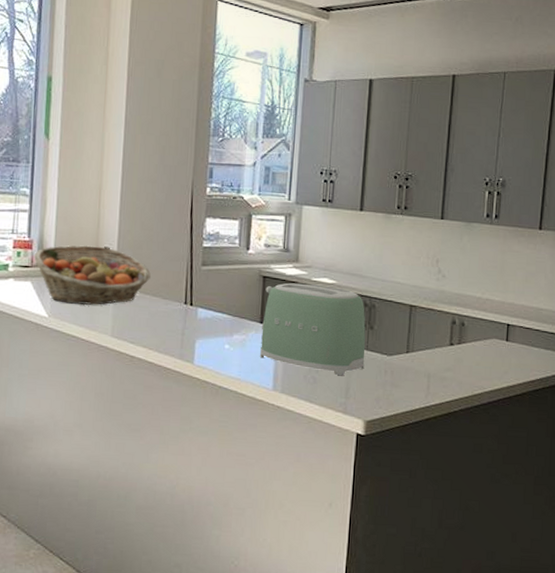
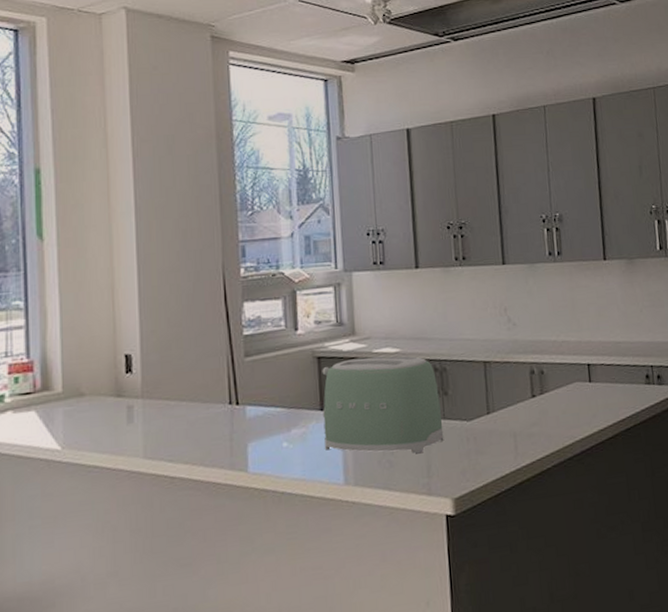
fruit basket: present [33,244,151,306] -> none [36,354,185,429]

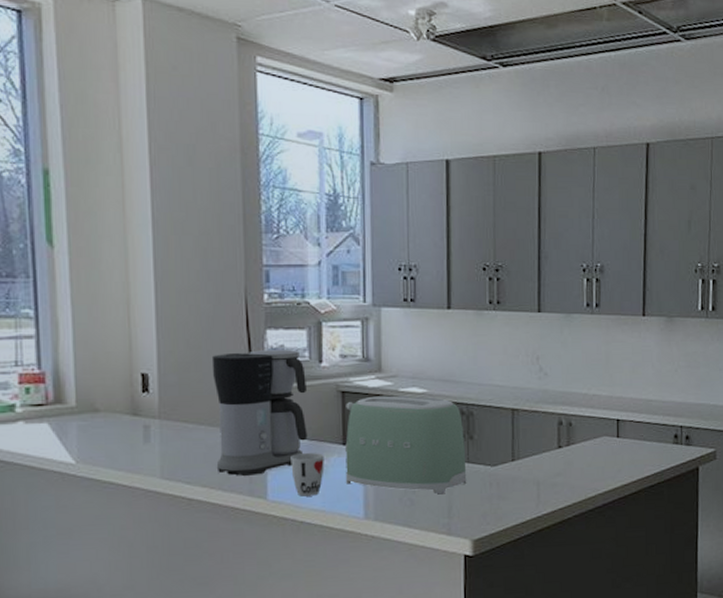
coffee maker: none [192,320,286,450] -> present [211,349,308,476]
cup: none [270,420,303,466] -> present [291,453,324,497]

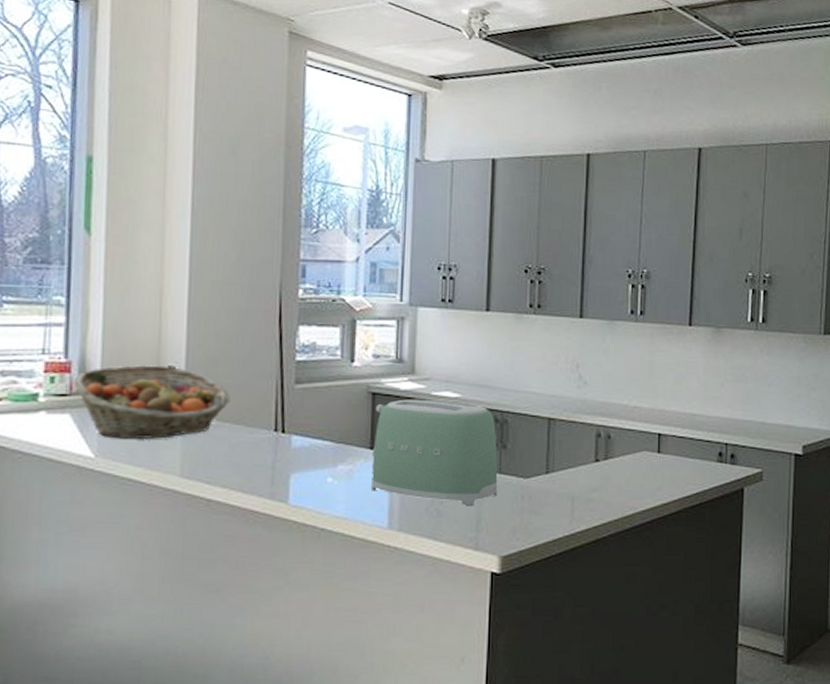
fruit basket: none [48,373,204,445] -> present [72,365,230,440]
coffee maker: present [211,349,308,476] -> none [238,346,338,477]
cup: present [291,453,324,497] -> none [315,456,350,502]

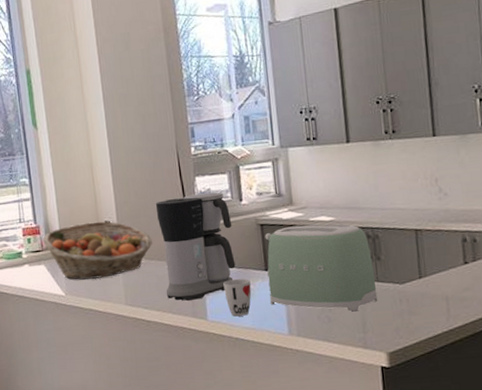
coffee maker: none [238,346,338,477] -> present [155,192,236,301]
cup: none [315,456,350,502] -> present [223,278,252,317]

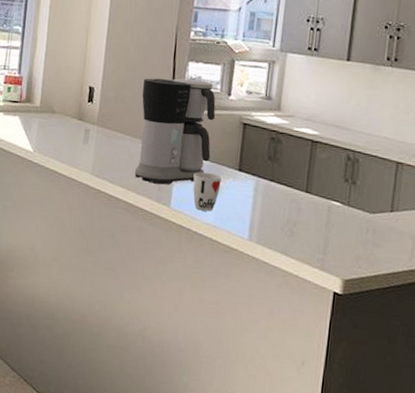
fruit basket: present [42,221,153,280] -> none [22,82,132,143]
toaster: present [265,223,378,312] -> none [237,131,348,231]

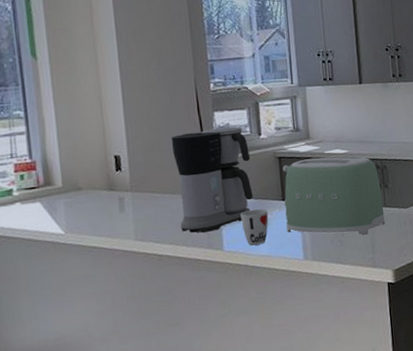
toaster: none [237,131,348,231] -> present [282,156,386,235]

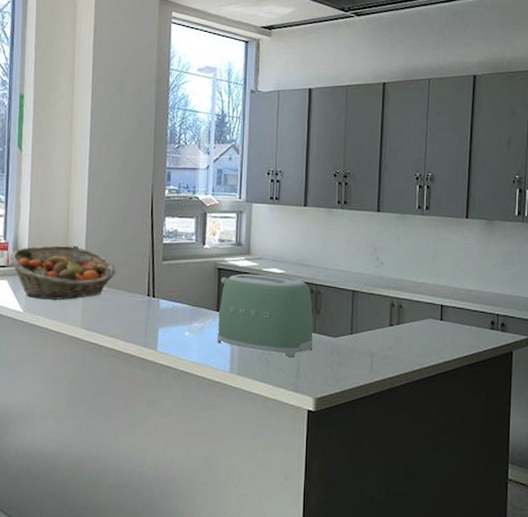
fruit basket: none [39,155,167,217] -> present [9,245,116,300]
coffee maker: present [171,126,253,233] -> none [121,232,193,331]
cup: present [240,209,269,246] -> none [176,316,202,351]

